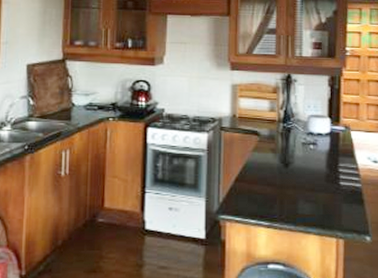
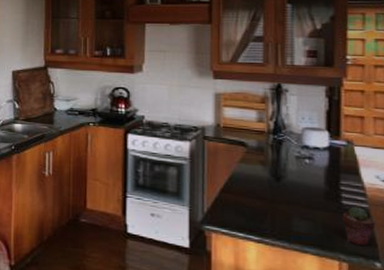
potted succulent: none [340,186,367,223] -> present [342,206,376,247]

